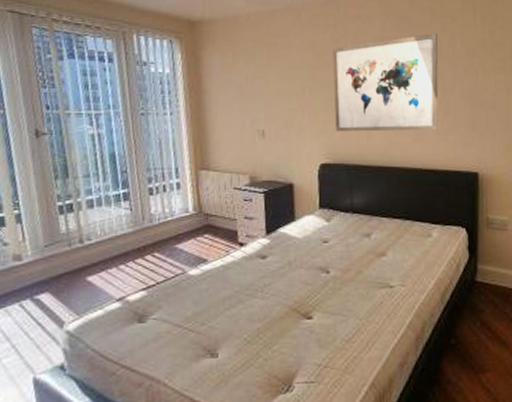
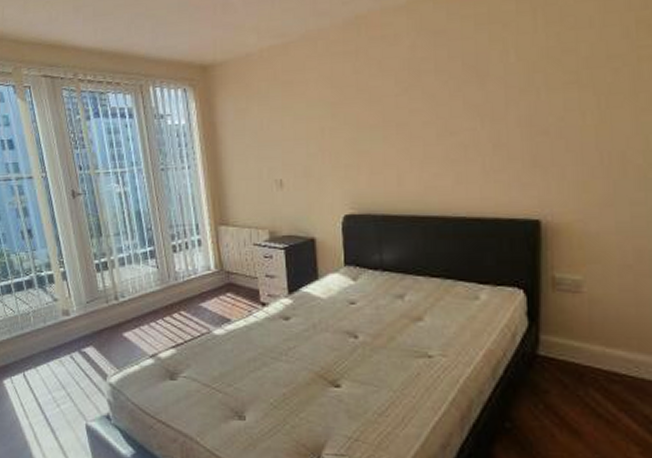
wall art: present [332,33,438,132] -> none [354,47,486,177]

